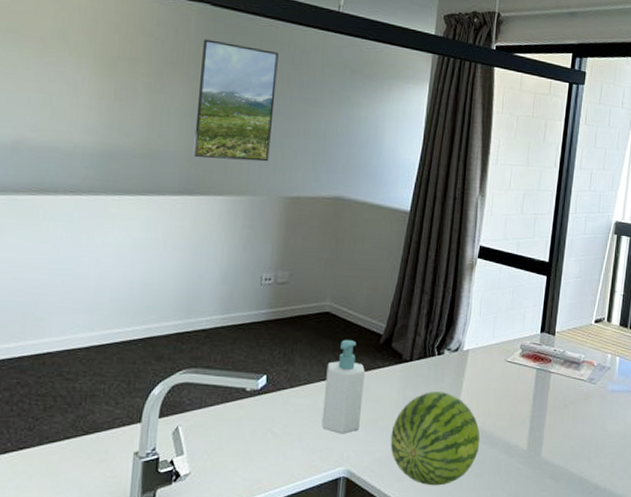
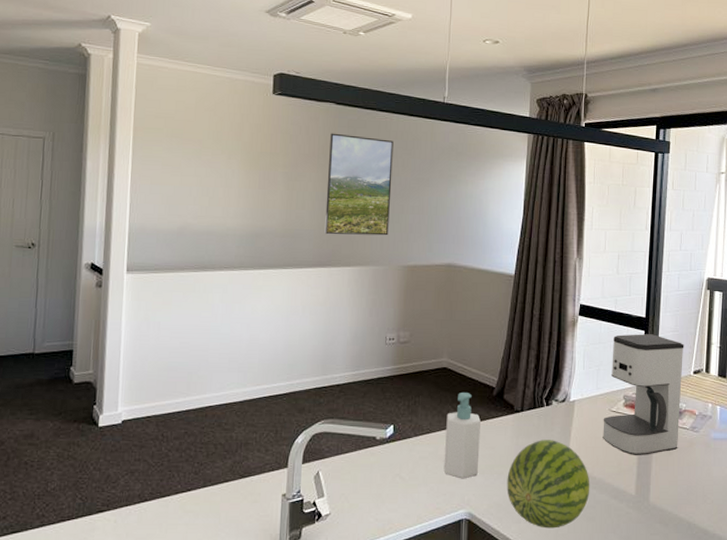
coffee maker: none [496,279,587,408] -> present [603,334,684,455]

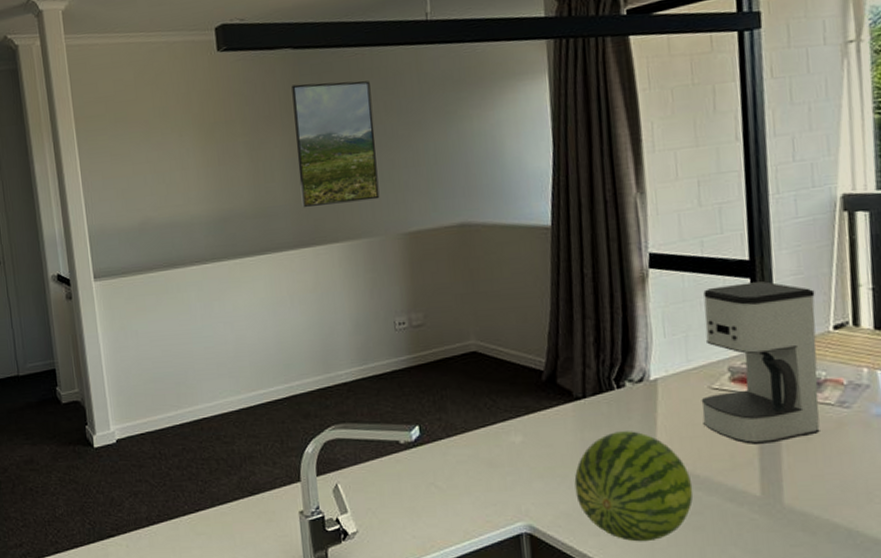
soap bottle: present [444,392,481,479] -> none [484,379,535,485]

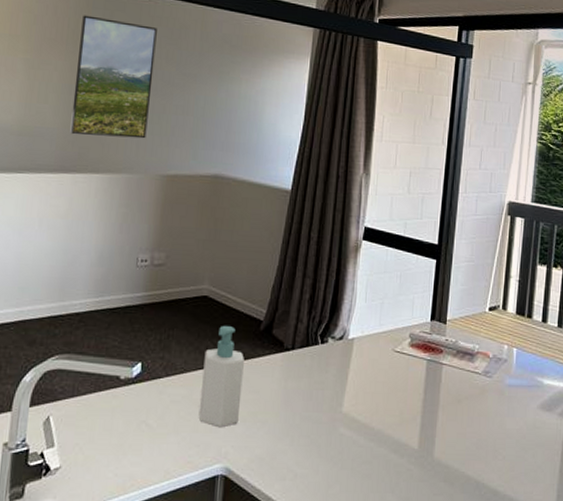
soap bottle: none [484,379,535,485] -> present [198,325,244,428]
fruit: present [574,431,694,542] -> none [271,383,368,487]
coffee maker: present [701,281,820,444] -> none [384,263,480,403]

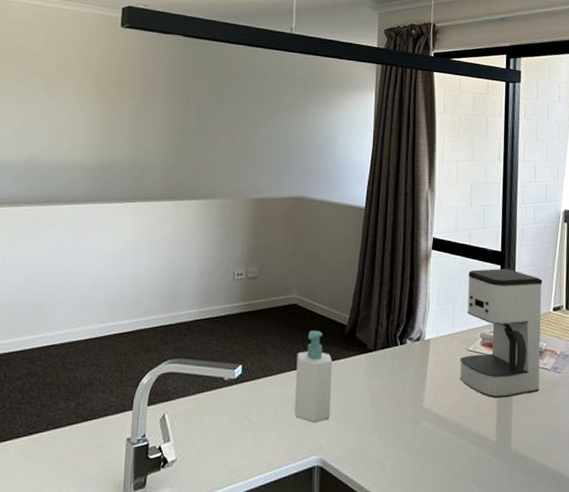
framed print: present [70,15,157,139] -> none [172,65,241,168]
coffee maker: none [384,263,480,403] -> present [460,269,543,398]

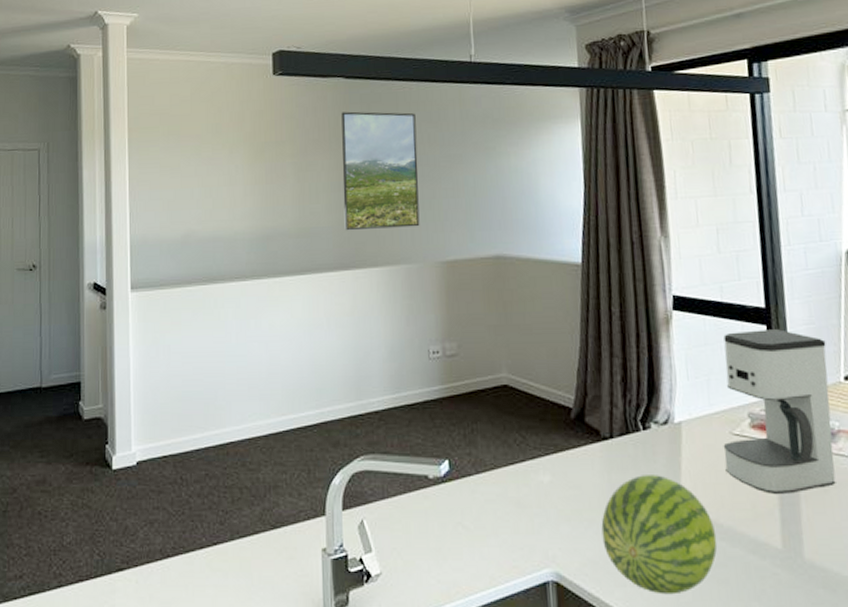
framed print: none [172,65,241,168] -> present [341,111,420,231]
soap bottle: present [294,330,332,423] -> none [514,415,562,528]
fruit: none [360,381,448,477] -> present [601,475,717,595]

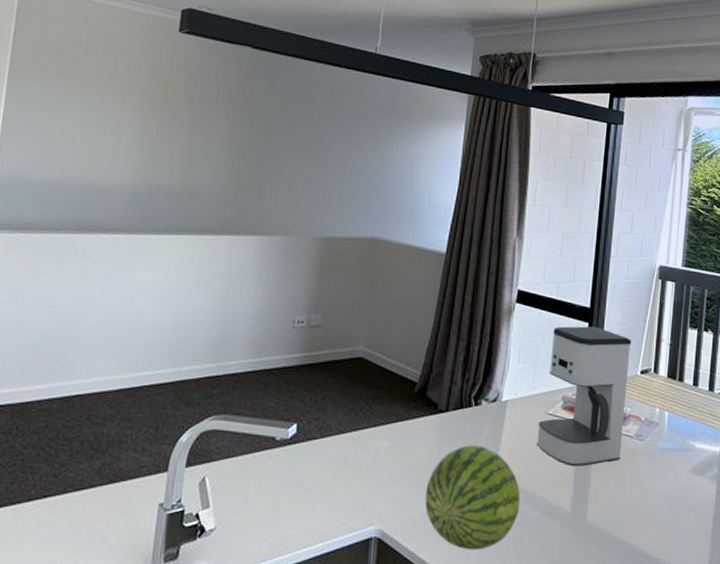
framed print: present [341,111,420,231] -> none [229,80,316,202]

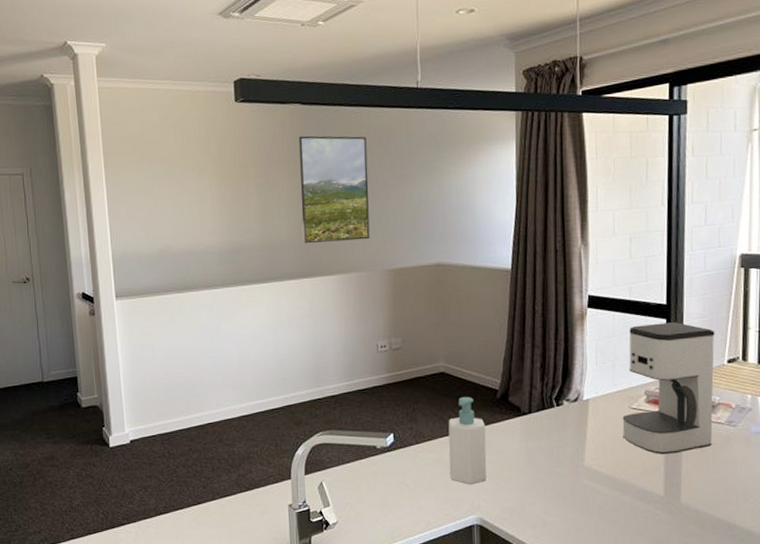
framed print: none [229,80,316,202] -> present [299,135,370,244]
soap bottle: none [353,386,399,490] -> present [448,396,487,485]
fruit: present [425,445,521,550] -> none [518,441,612,532]

